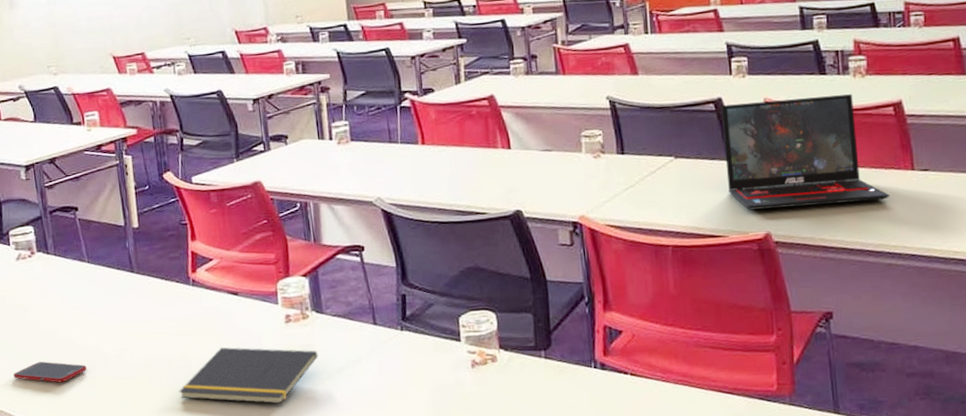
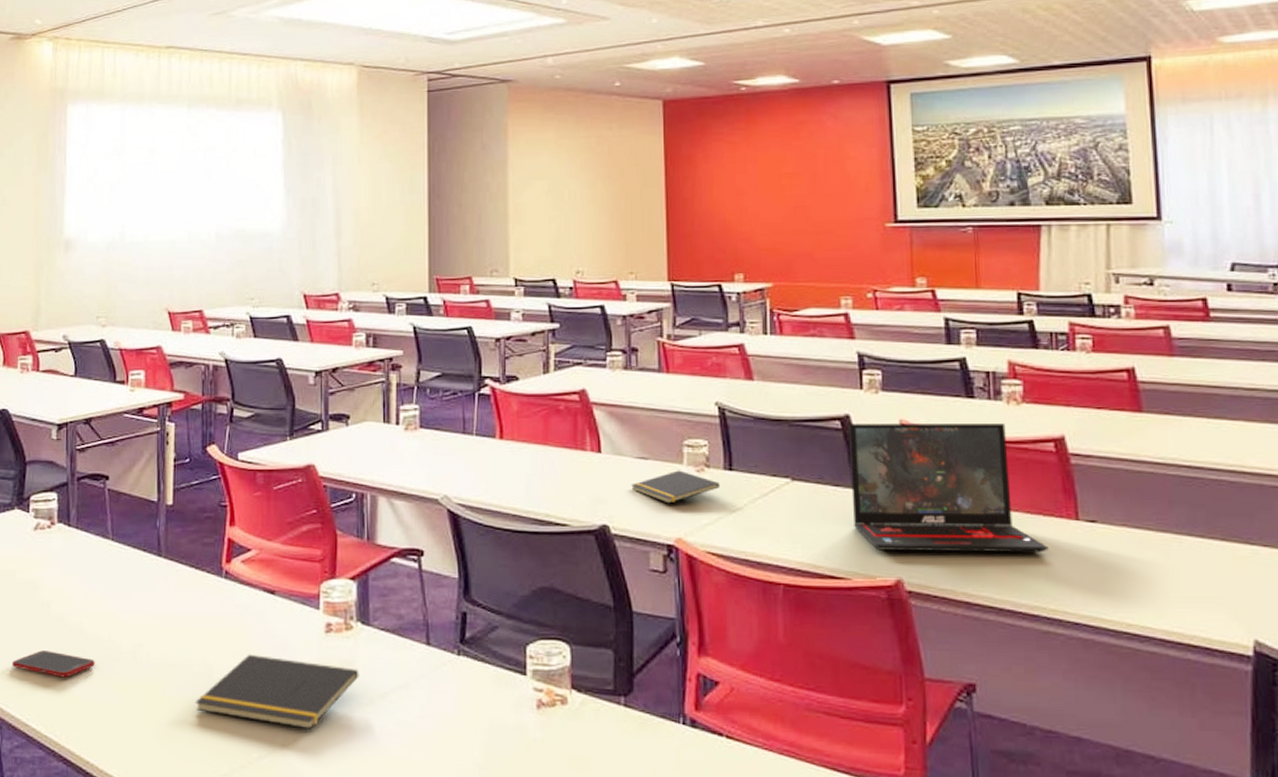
notepad: none [538,158,615,187] -> present [631,470,721,504]

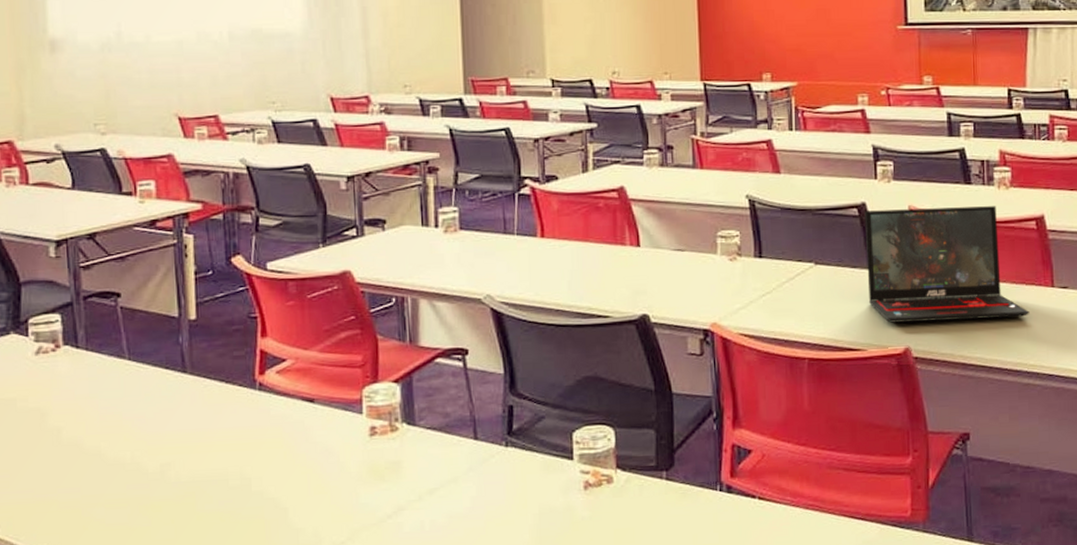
cell phone: present [12,650,95,678] -> none [19,478,118,505]
notepad: present [195,654,359,730] -> none [233,463,407,531]
notepad: present [631,470,721,504] -> none [669,260,751,291]

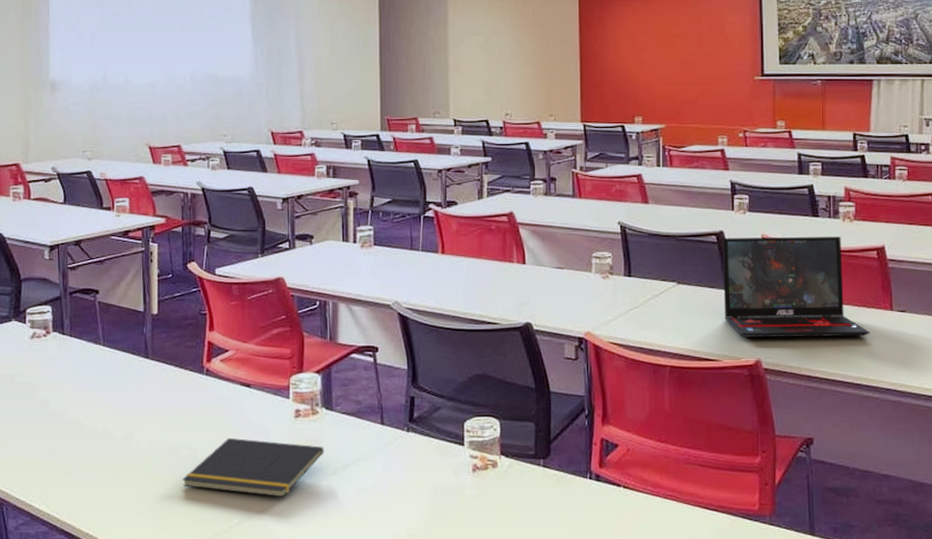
notepad: none [233,463,407,531] -> present [182,437,324,498]

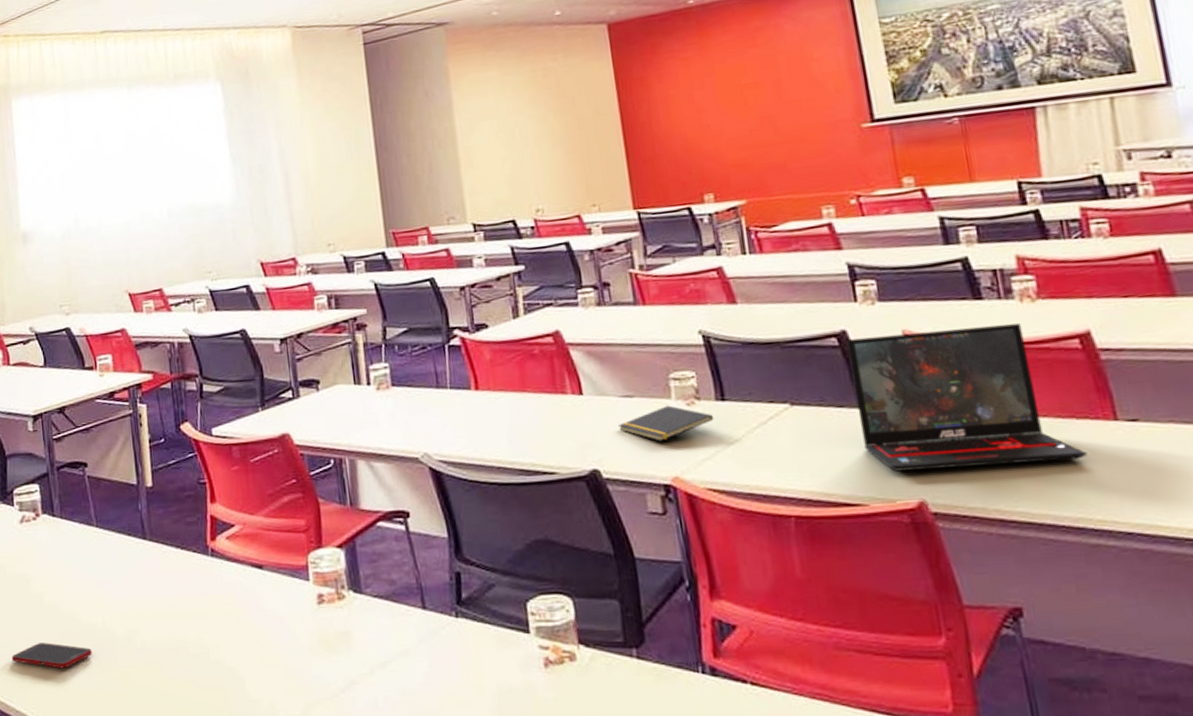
cell phone: none [14,442,91,464] -> present [11,642,92,669]
notepad: present [182,437,324,498] -> none [194,631,357,705]
notepad: none [550,277,621,304] -> present [618,405,714,442]

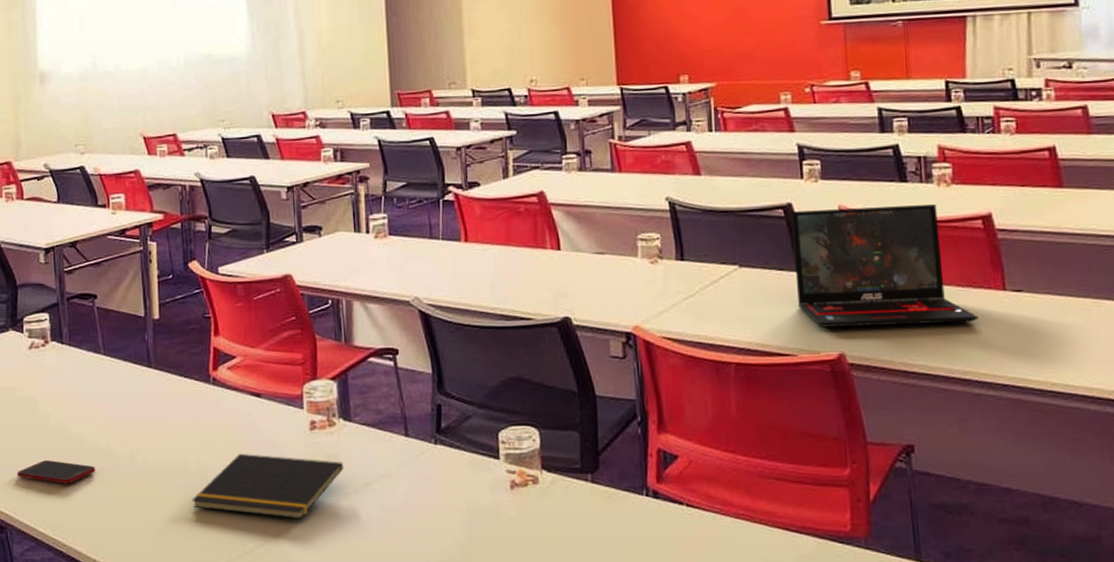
notepad: none [194,631,357,705] -> present [192,453,344,520]
notepad: present [618,405,714,442] -> none [590,262,673,294]

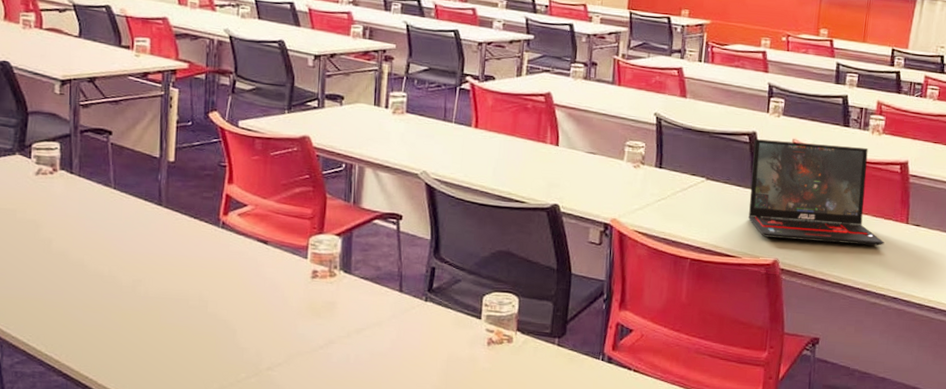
cell phone: present [17,460,95,484] -> none [12,281,95,306]
notepad: present [192,453,344,520] -> none [190,292,340,356]

